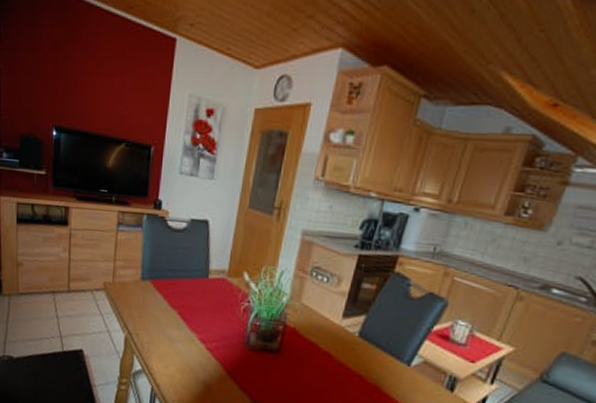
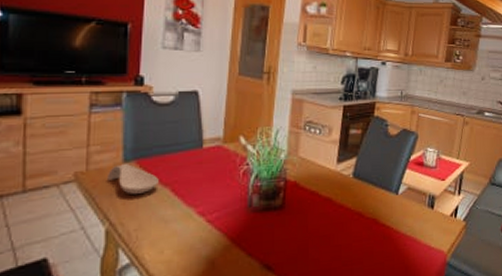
spoon rest: none [127,281,169,312] -> present [106,164,159,195]

